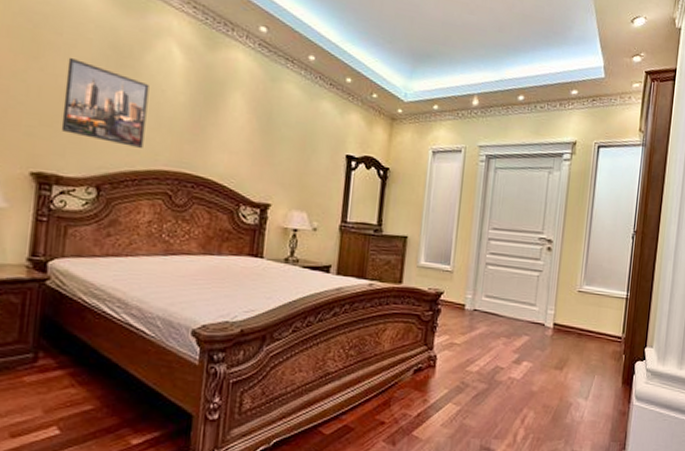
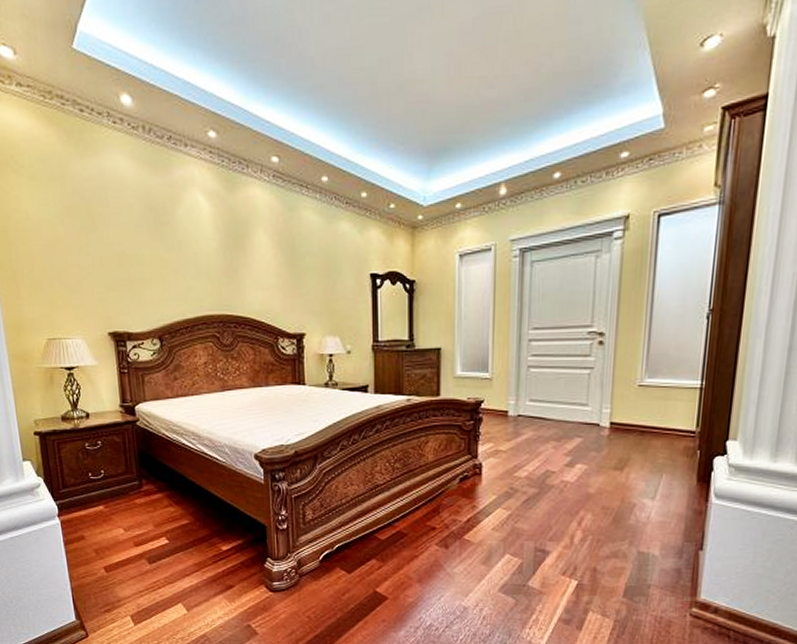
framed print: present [61,57,149,148] -> none [117,224,189,298]

